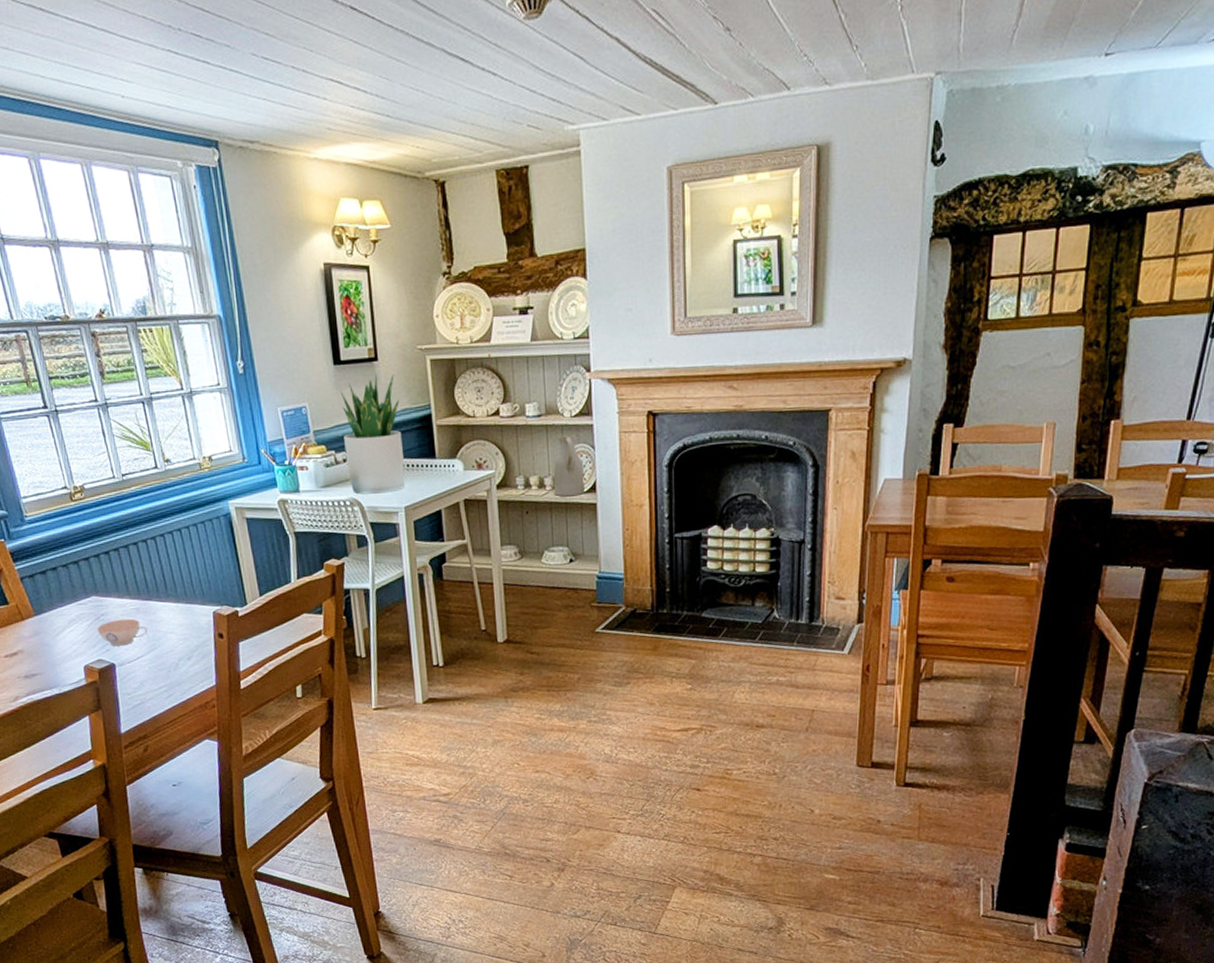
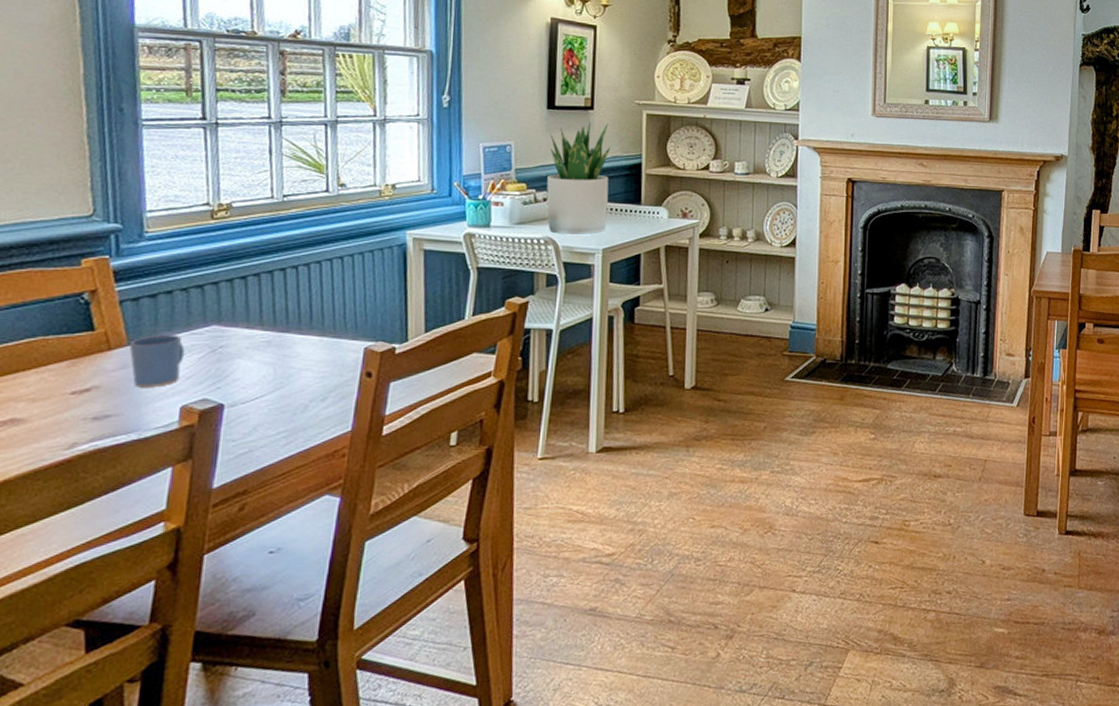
mug: none [35,605,78,651] -> present [129,334,185,387]
teacup: present [97,618,148,646] -> none [210,352,277,384]
ceramic pitcher: present [553,434,585,497] -> none [755,193,786,249]

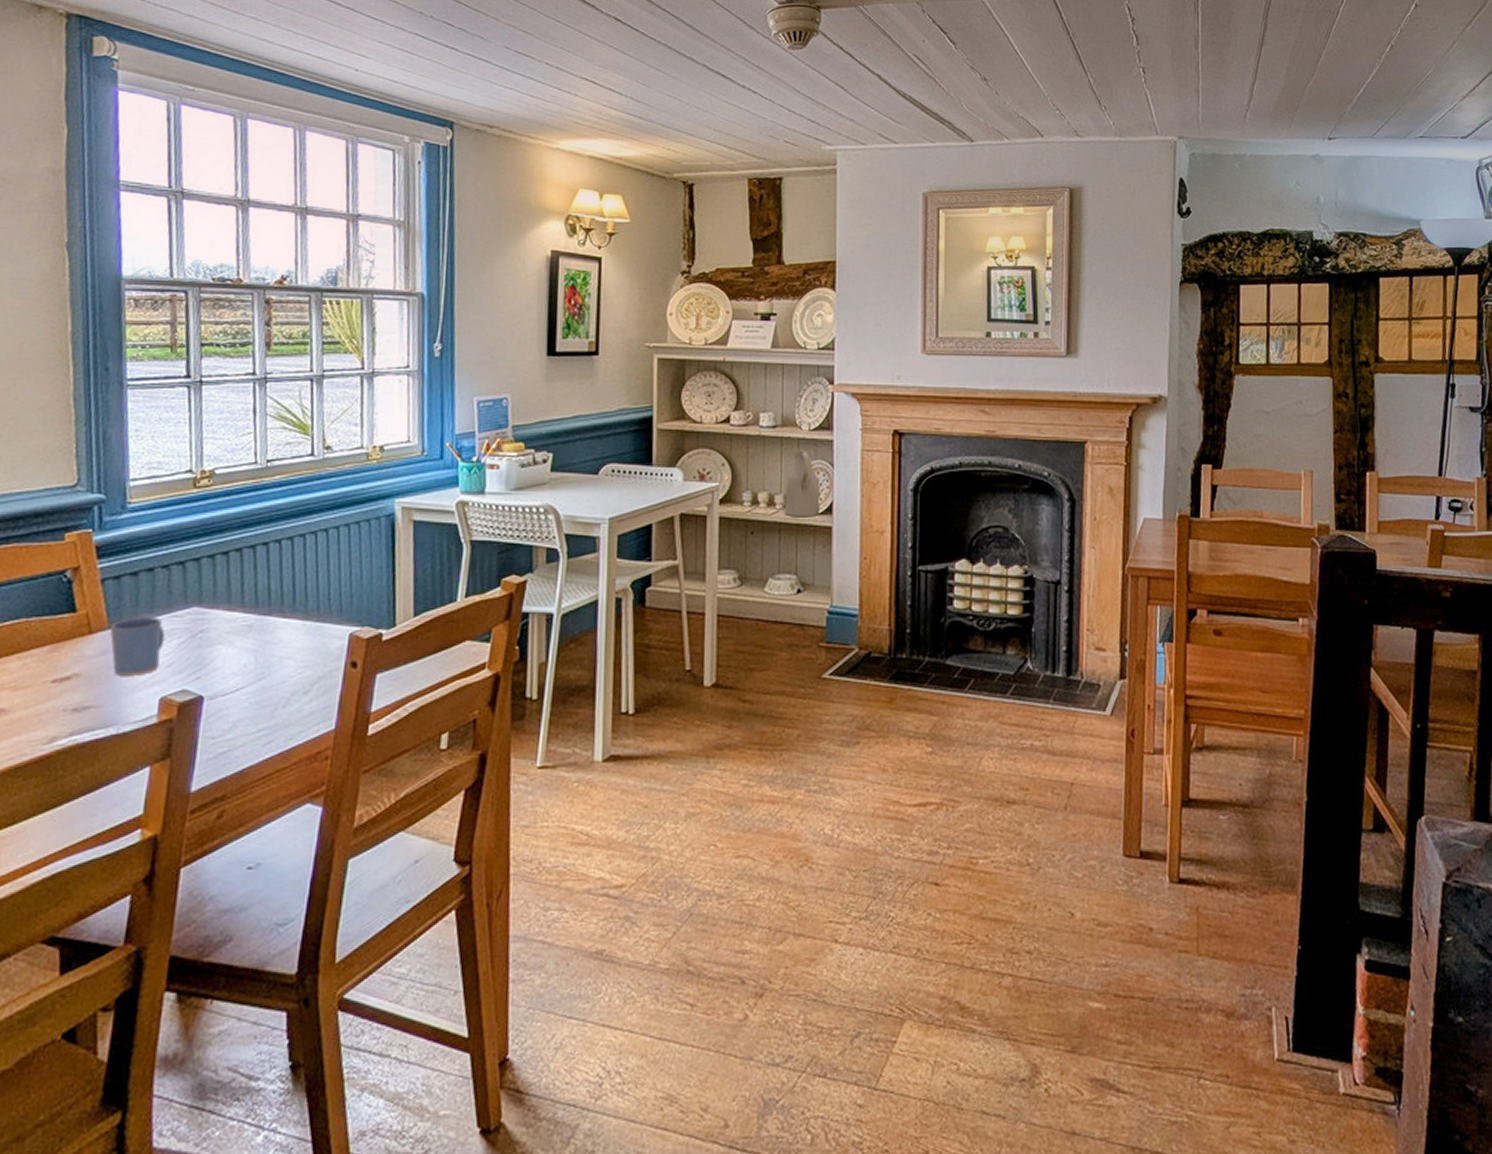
planter: present [546,122,610,235] -> none [546,369,617,503]
ceramic pitcher: none [755,193,786,249] -> present [784,449,820,518]

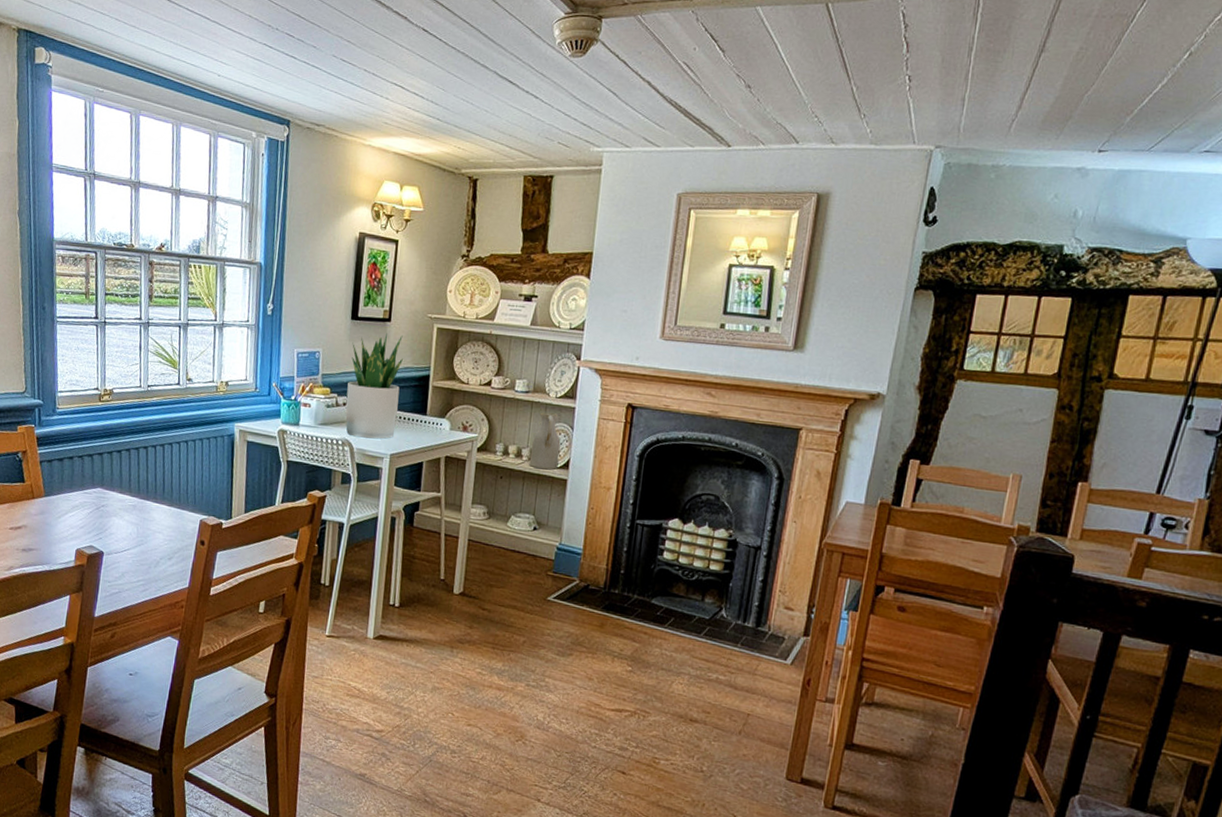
mug: present [109,616,166,676] -> none [45,491,80,532]
planter: none [546,369,617,503] -> present [345,333,403,440]

